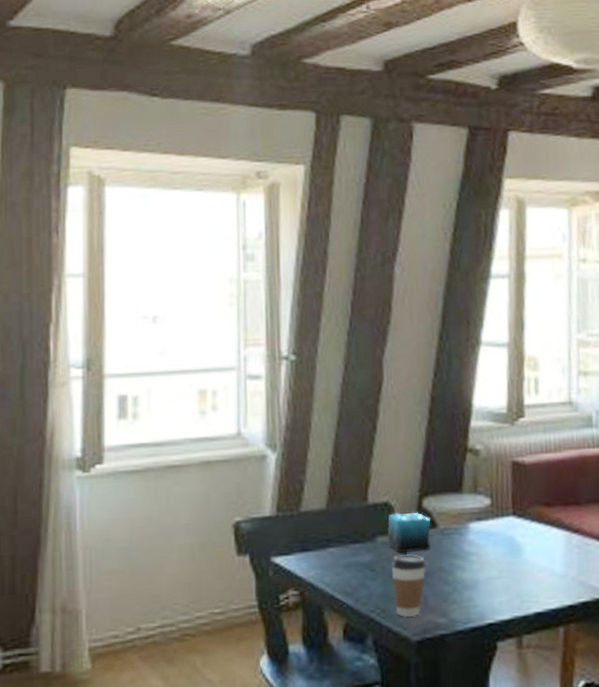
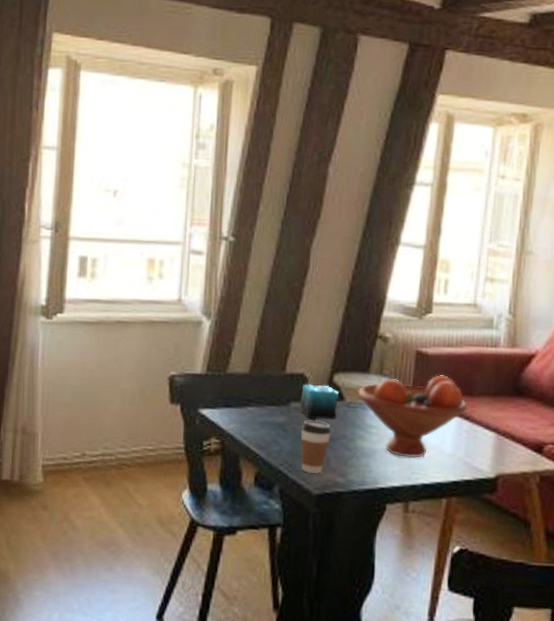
fruit bowl: none [451,485,576,585] -> present [357,375,468,459]

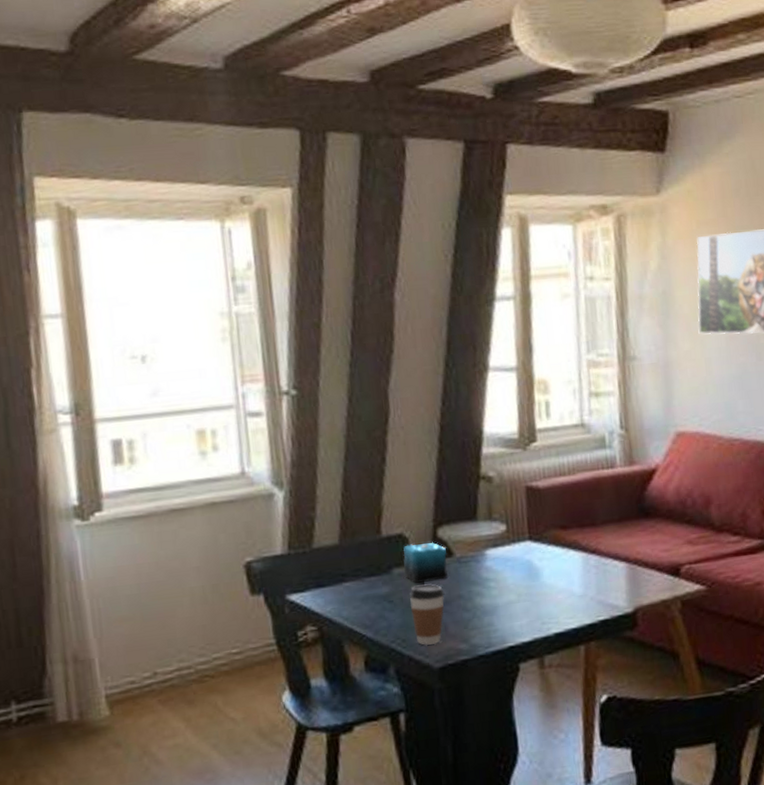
fruit bowl: present [357,375,468,459] -> none [467,508,592,608]

